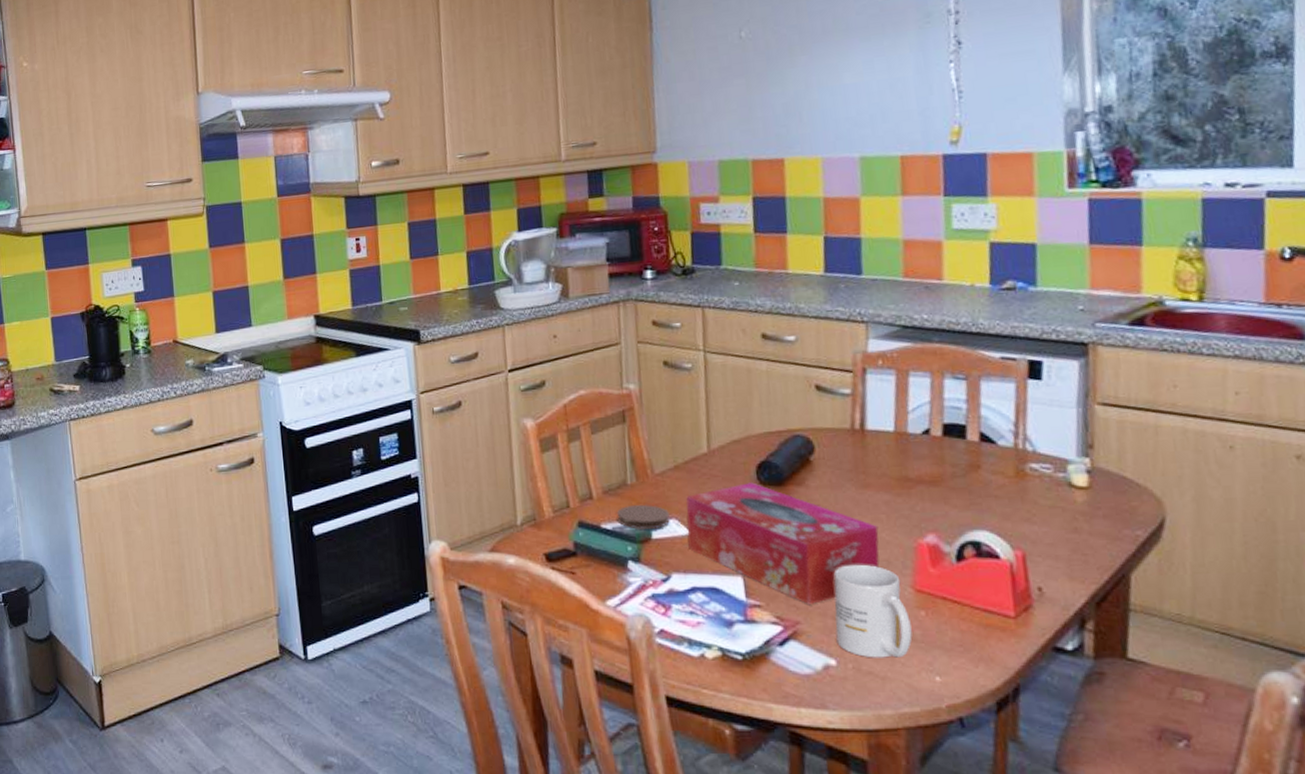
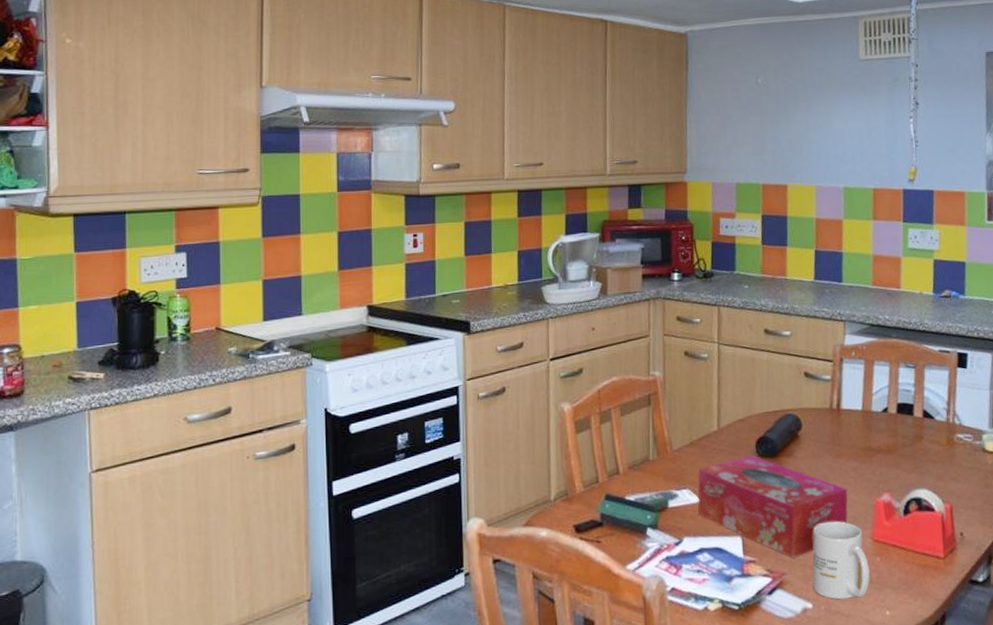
coaster: present [616,504,670,529] -> none [639,476,684,500]

